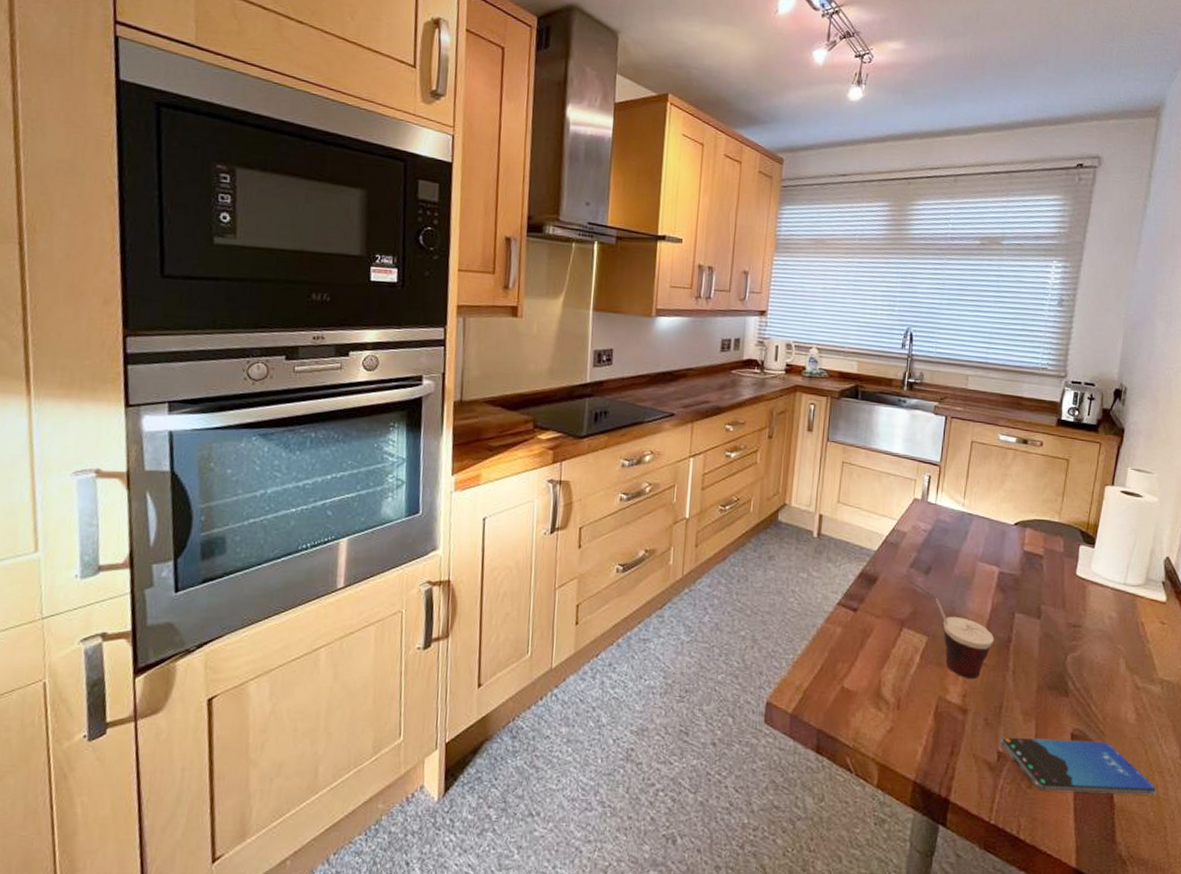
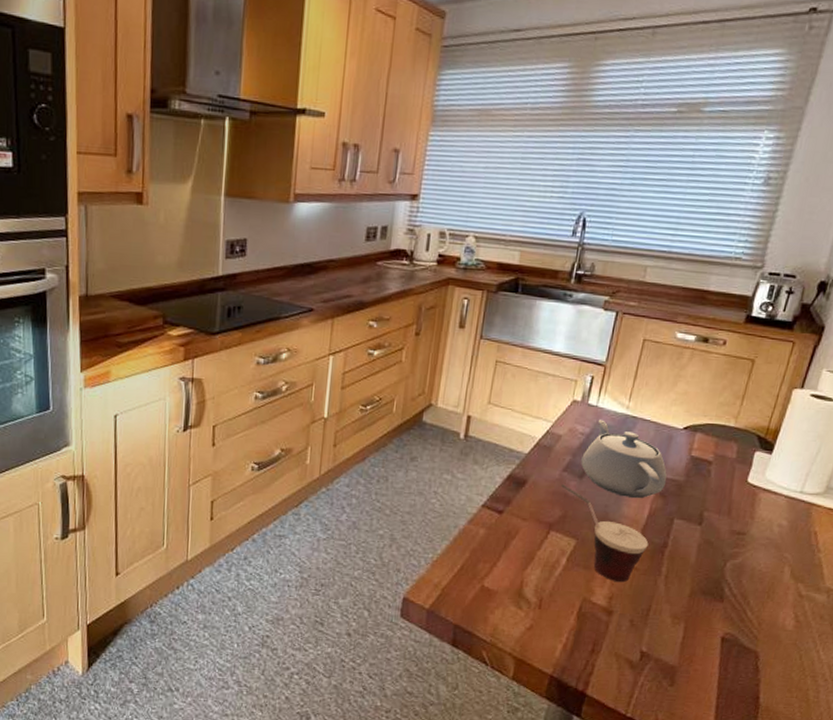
teapot: none [926,517,1005,593] -> present [581,419,667,498]
smartphone: present [999,737,1157,795] -> none [643,638,808,697]

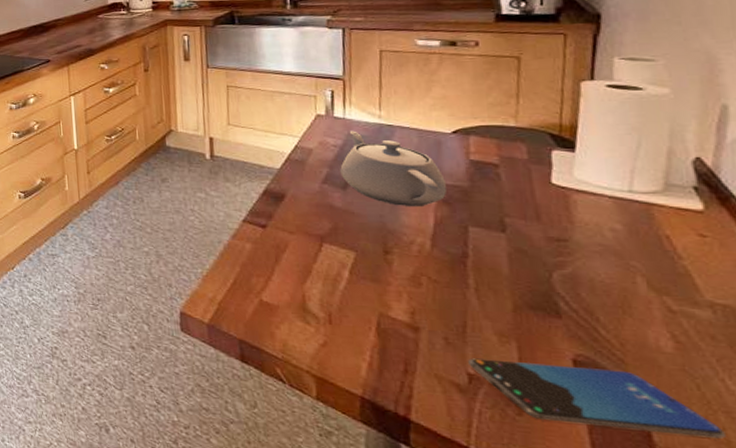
cup: present [561,484,649,583] -> none [324,196,444,297]
smartphone: none [643,638,808,697] -> present [468,358,726,439]

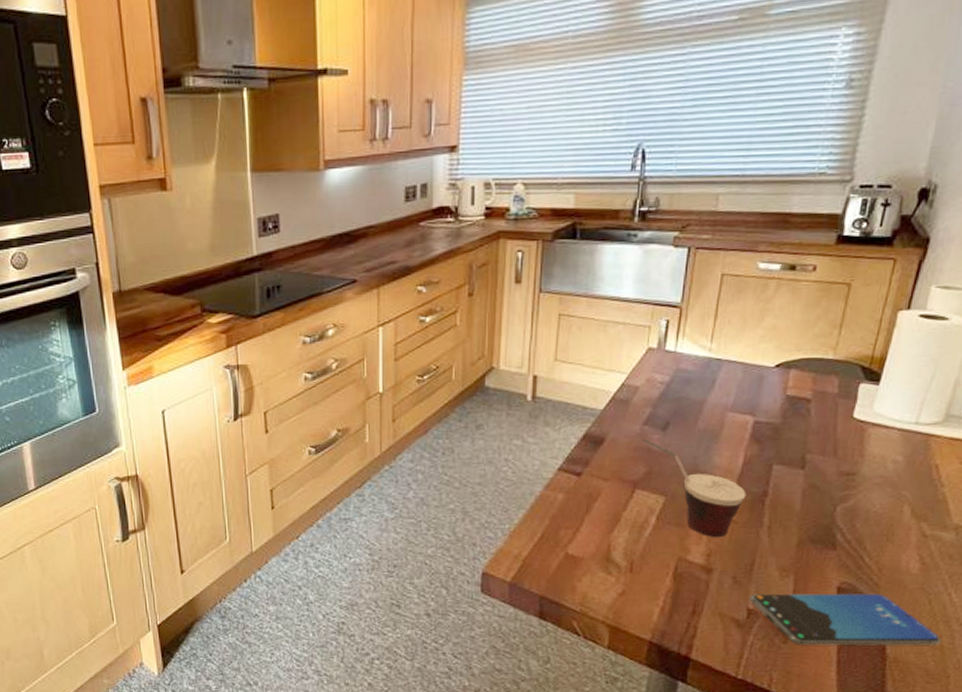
cup: none [324,196,444,297] -> present [643,439,746,538]
teapot: present [340,131,448,206] -> none [663,365,761,446]

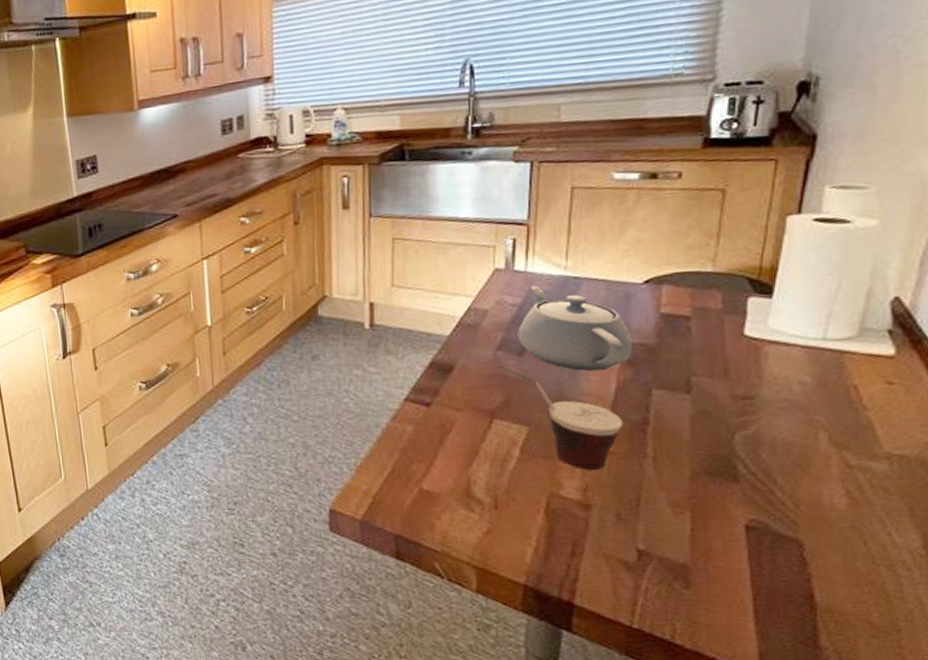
teapot: none [663,365,761,446] -> present [517,286,633,371]
smartphone: present [750,593,941,646] -> none [639,532,884,593]

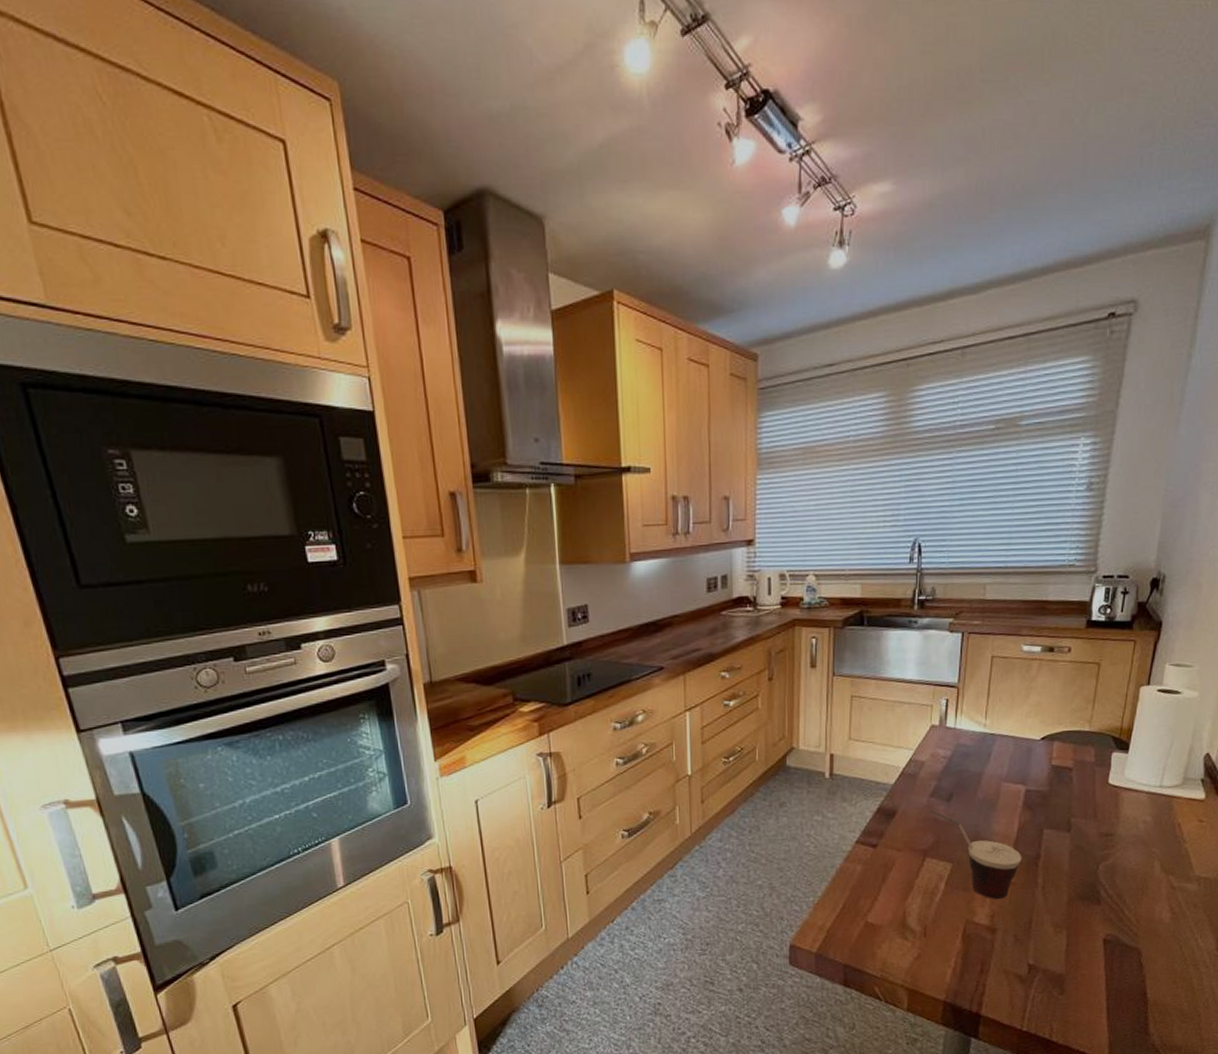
teapot: present [517,286,633,371] -> none [947,741,1032,814]

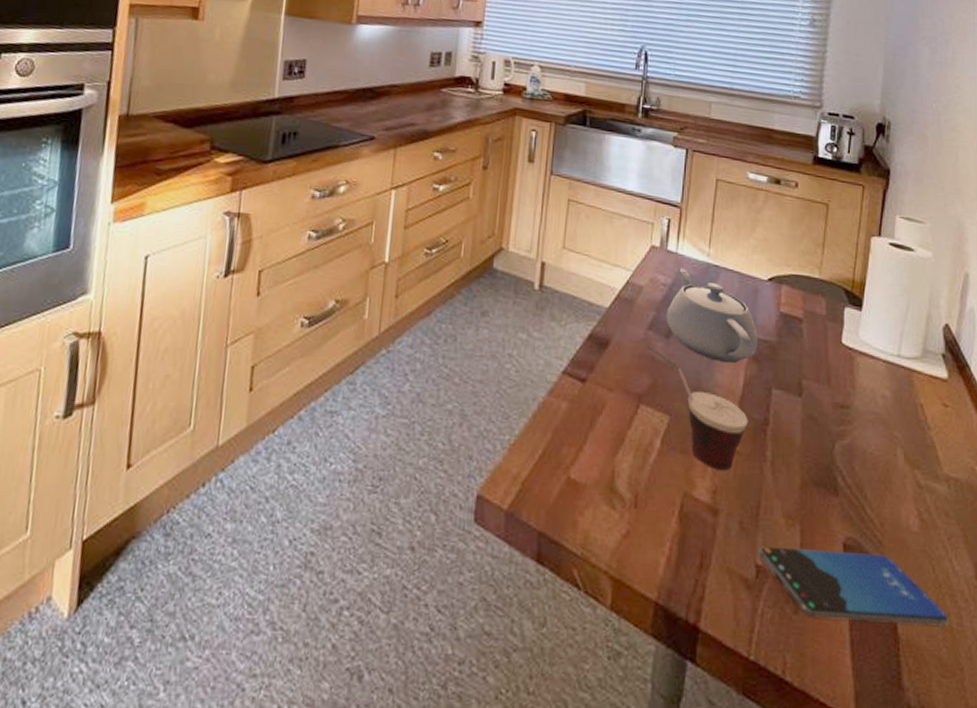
teapot: none [947,741,1032,814] -> present [666,268,759,363]
smartphone: none [1030,943,1192,995] -> present [758,546,949,626]

